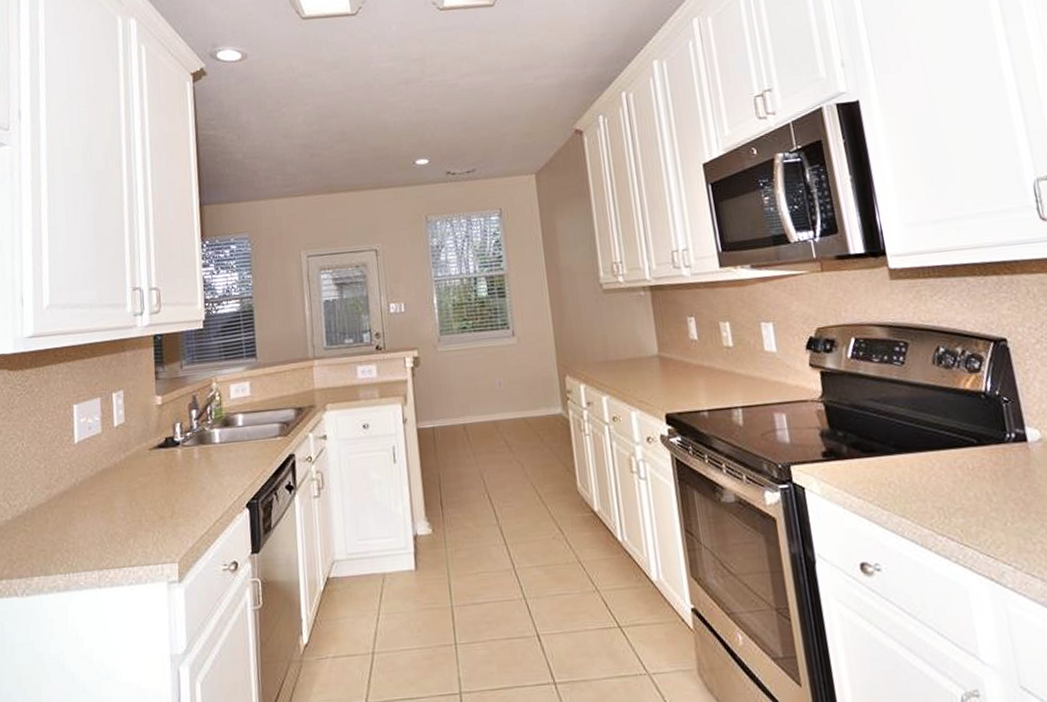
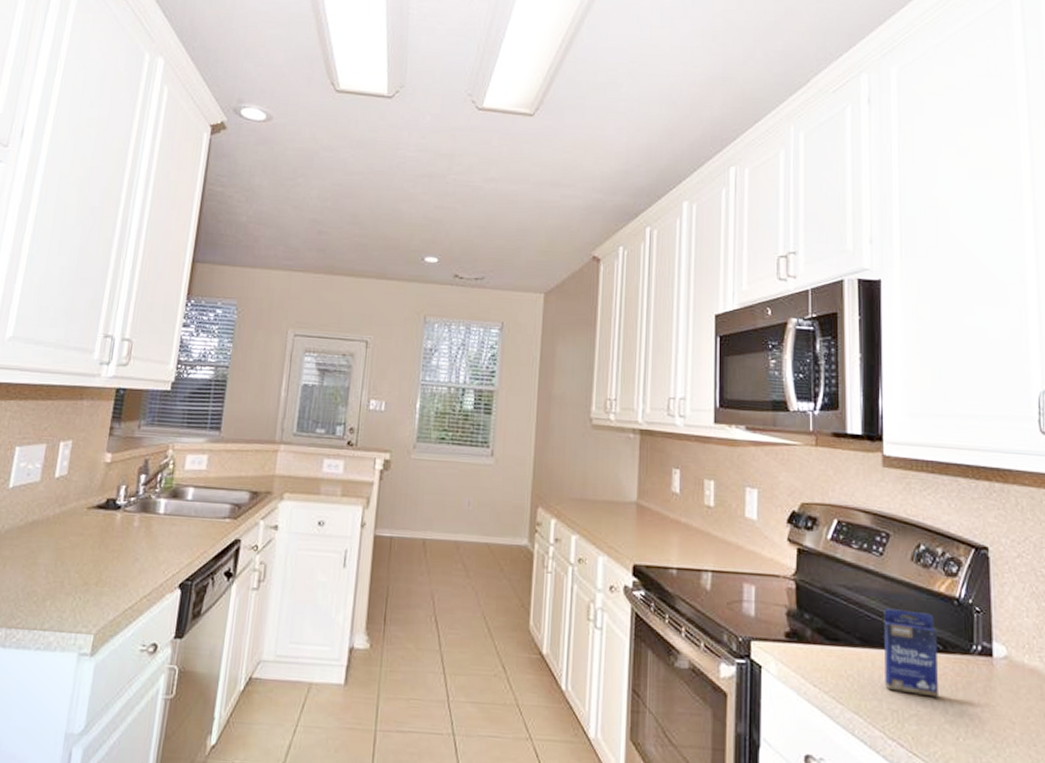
small box: none [914,411,981,490] -> present [884,608,940,698]

